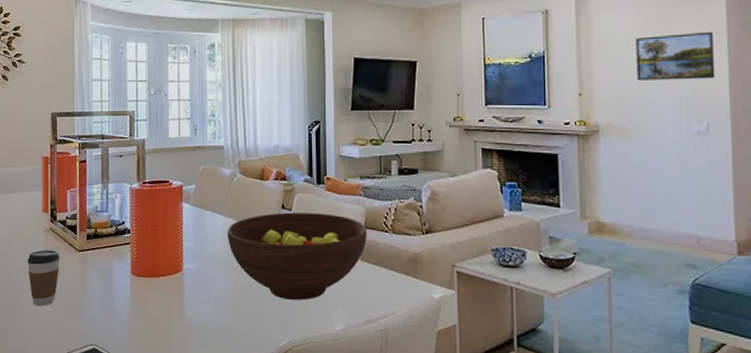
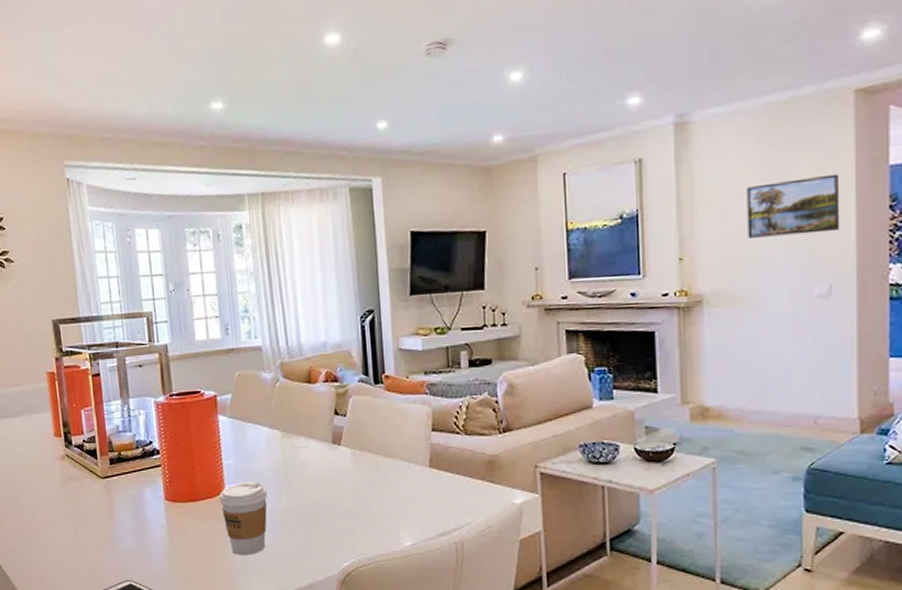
coffee cup: present [27,250,60,306] -> none [43,479,82,542]
coffee cup: none [178,263,220,329] -> present [219,482,268,555]
fruit bowl: present [227,212,367,300] -> none [272,417,436,516]

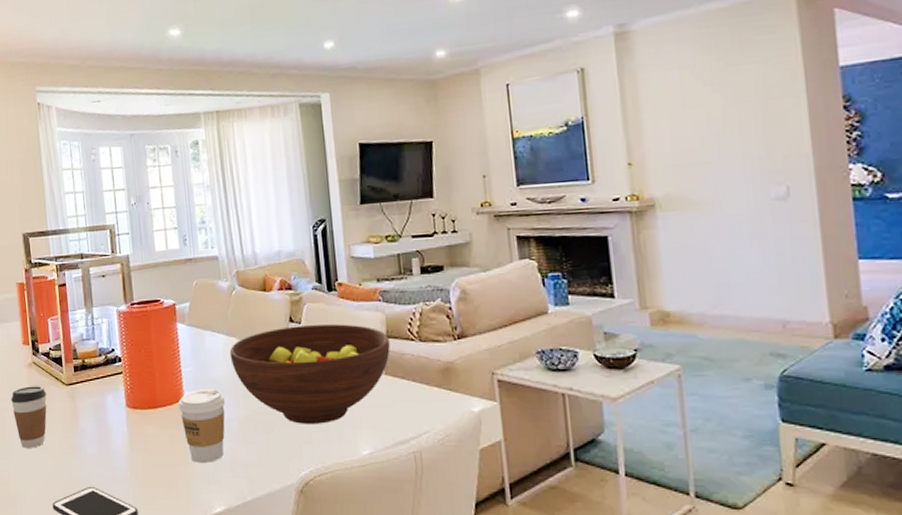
coffee cup: none [43,479,82,542] -> present [11,386,47,448]
fruit bowl: none [272,417,436,516] -> present [229,324,390,424]
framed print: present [747,173,840,238] -> none [692,76,794,142]

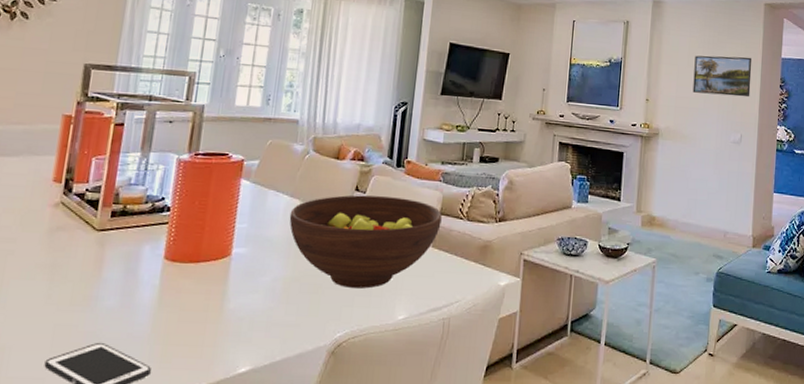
coffee cup: present [11,386,47,448] -> none [19,228,71,297]
coffee cup: present [178,389,226,463] -> none [223,247,275,321]
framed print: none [692,76,794,142] -> present [692,55,752,98]

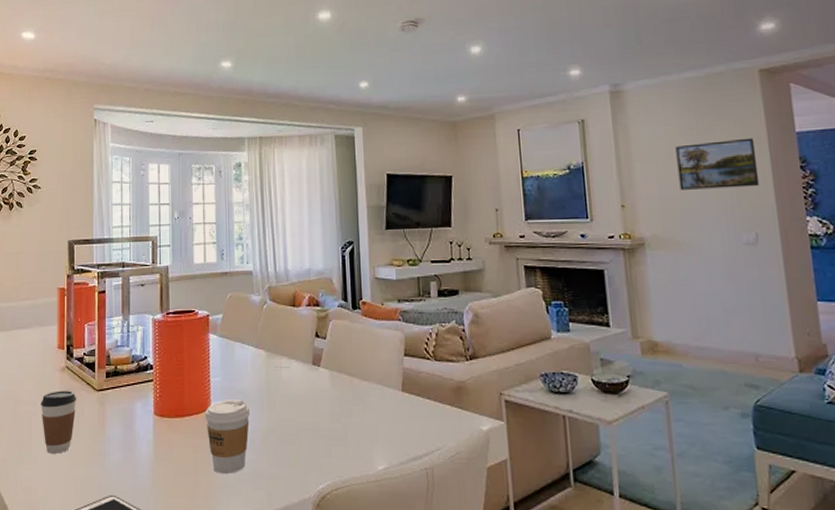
coffee cup: none [19,228,71,297] -> present [41,390,77,454]
coffee cup: none [223,247,275,321] -> present [205,400,251,474]
fruit bowl: present [289,195,442,289] -> none [257,341,408,438]

